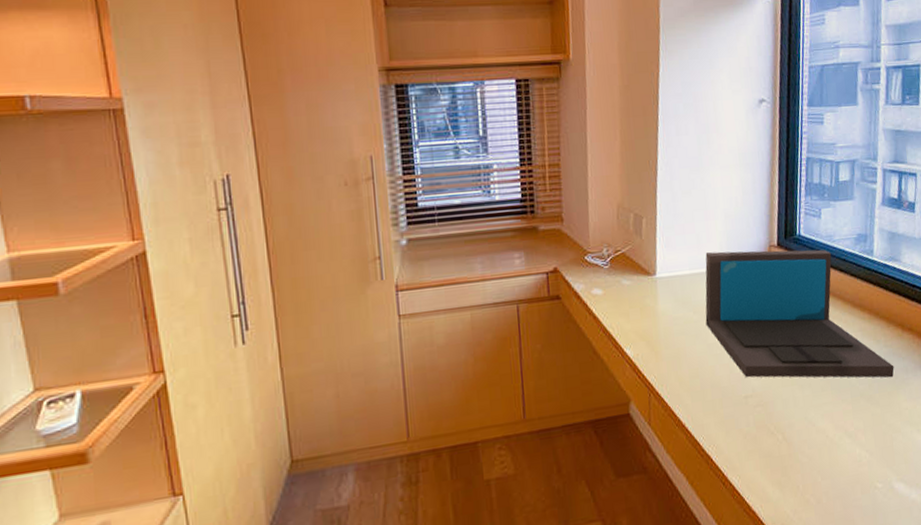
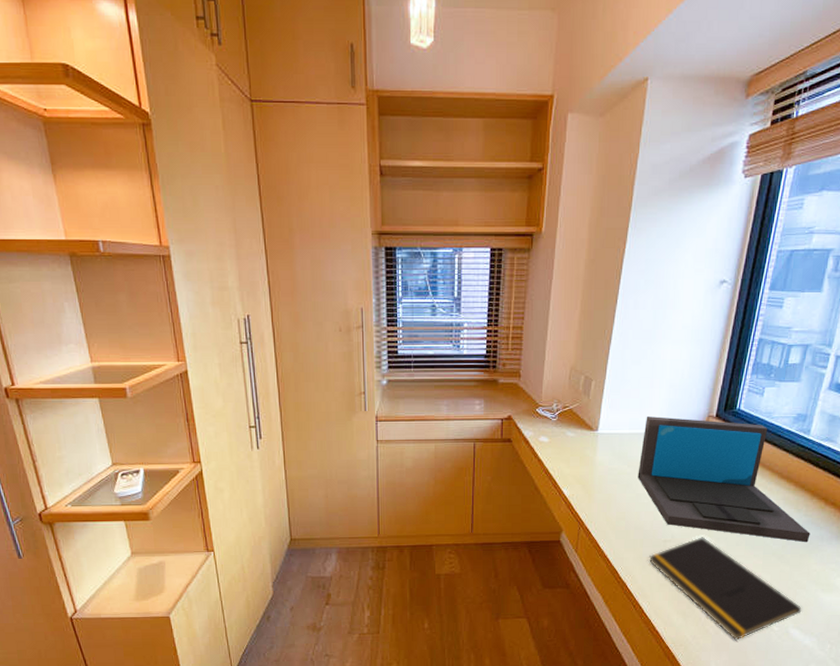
notepad: none [731,385,902,508] -> present [648,537,802,641]

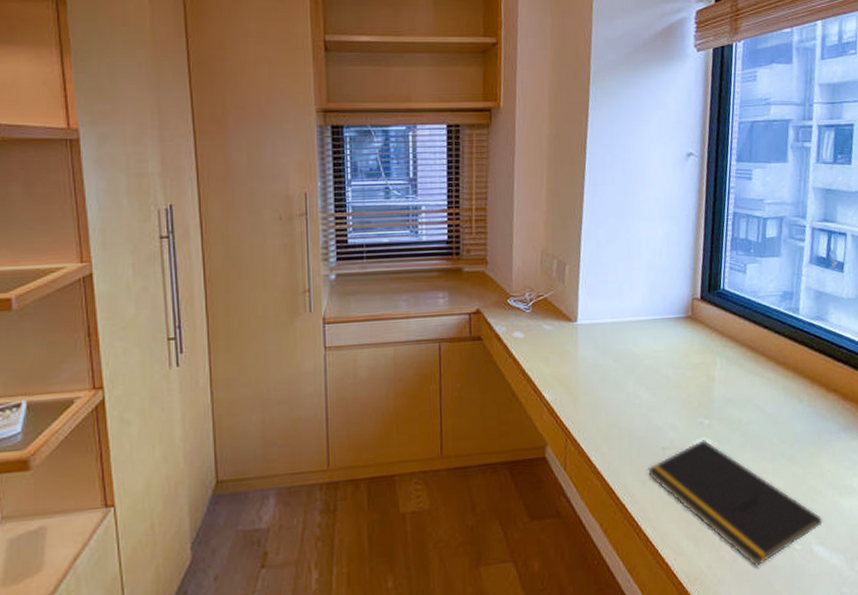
laptop: present [637,416,810,543] -> none [625,301,817,438]

